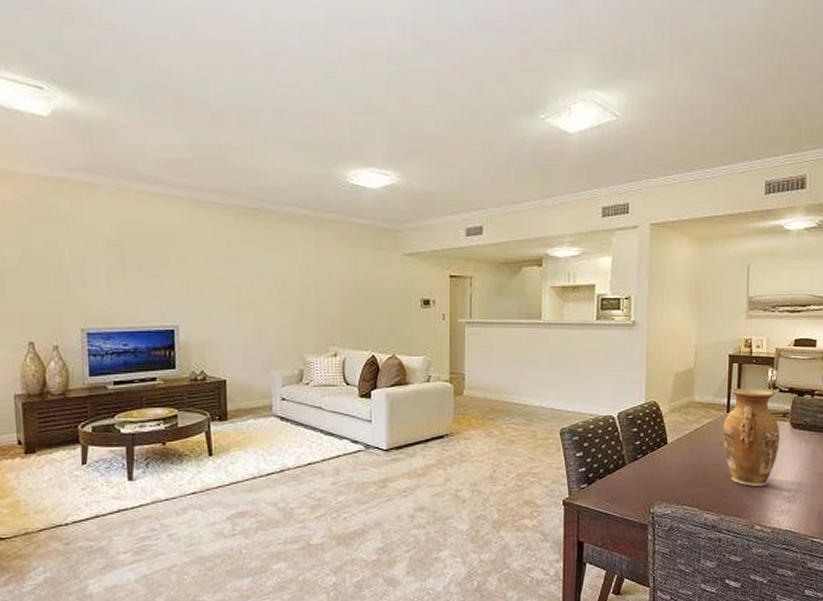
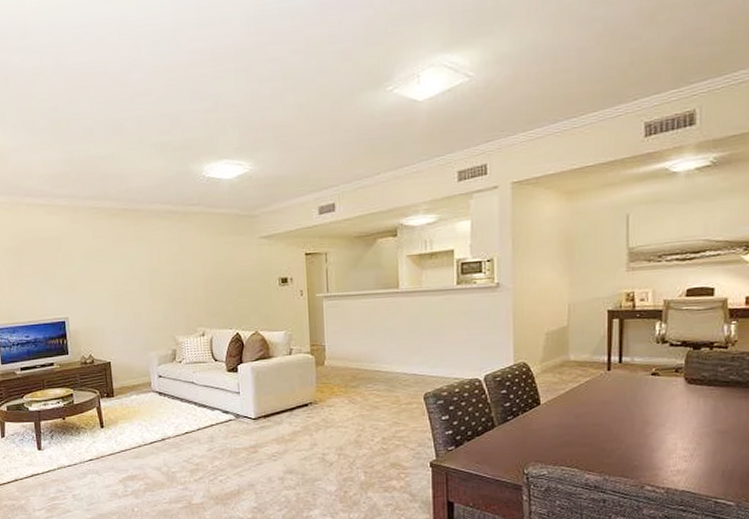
vase: present [722,388,780,487] -> none [603,343,673,446]

